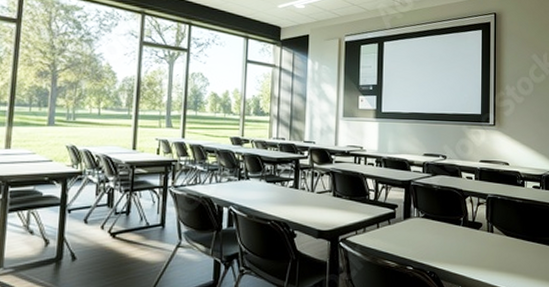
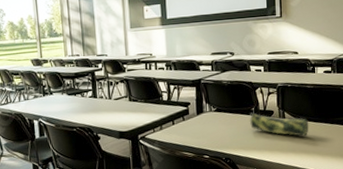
pencil case: none [458,224,517,254] -> present [250,113,309,136]

